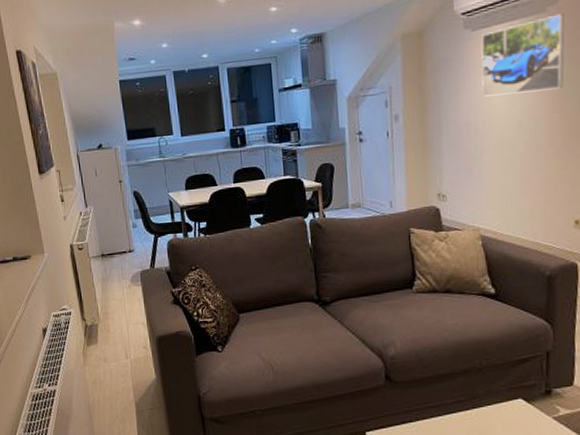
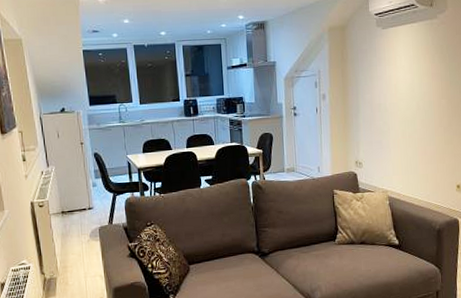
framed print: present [481,13,565,97] -> none [389,21,450,83]

